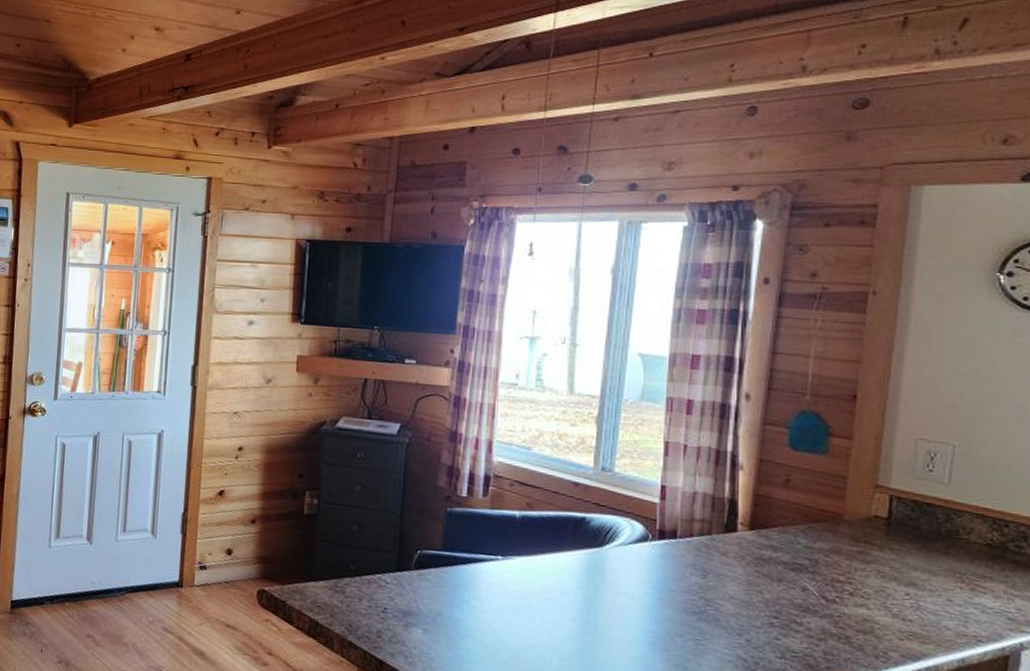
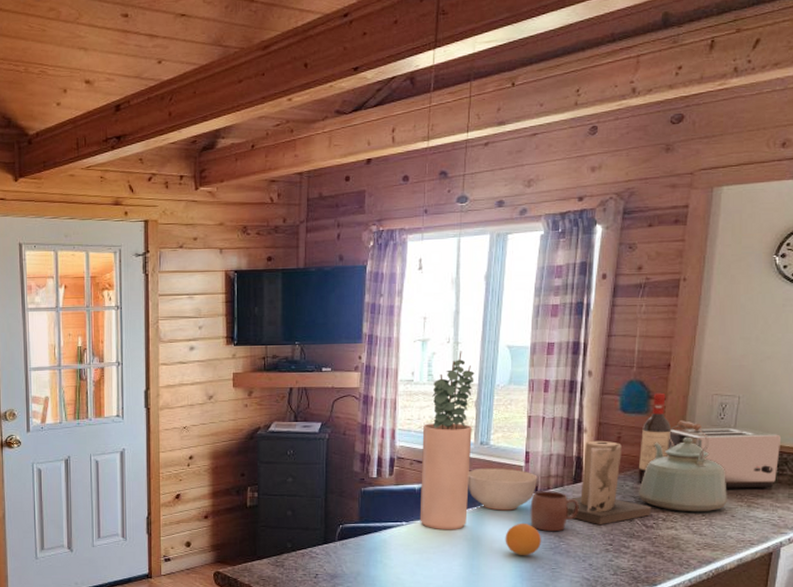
vase: none [520,354,596,574] -> present [419,351,475,530]
bowl: none [584,500,677,558] -> present [468,467,538,511]
fruit: none [632,575,681,619] -> present [505,523,541,556]
mug: none [666,536,733,593] -> present [530,491,579,532]
paper towel roll: none [715,480,833,591] -> present [566,440,651,526]
wine bottle: none [813,429,858,542] -> present [638,392,671,483]
kettle: none [815,467,941,591] -> present [639,420,727,513]
toaster: none [855,477,1015,570] -> present [668,427,781,489]

